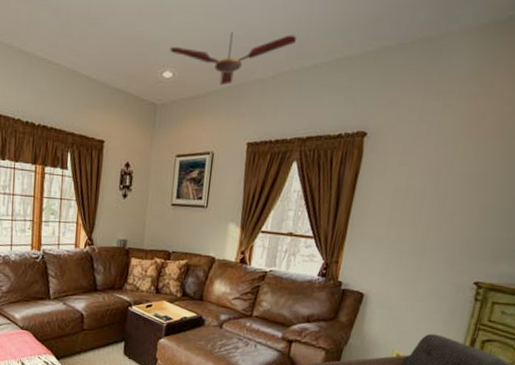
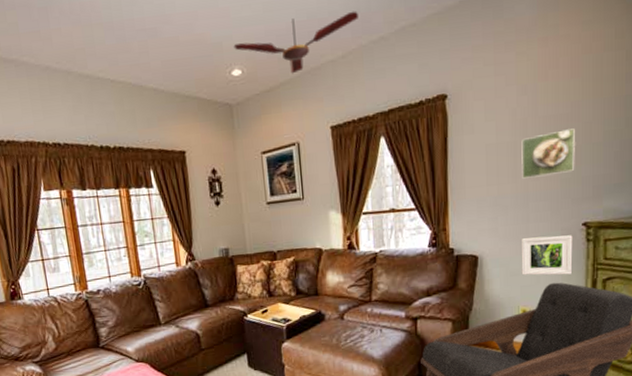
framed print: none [403,286,462,329] -> present [521,235,573,276]
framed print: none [423,188,487,231] -> present [521,128,575,179]

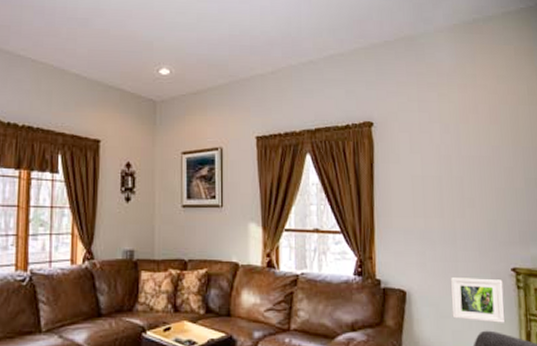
ceiling fan: present [233,11,358,74] -> none [164,31,289,81]
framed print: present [521,128,575,179] -> none [446,171,500,215]

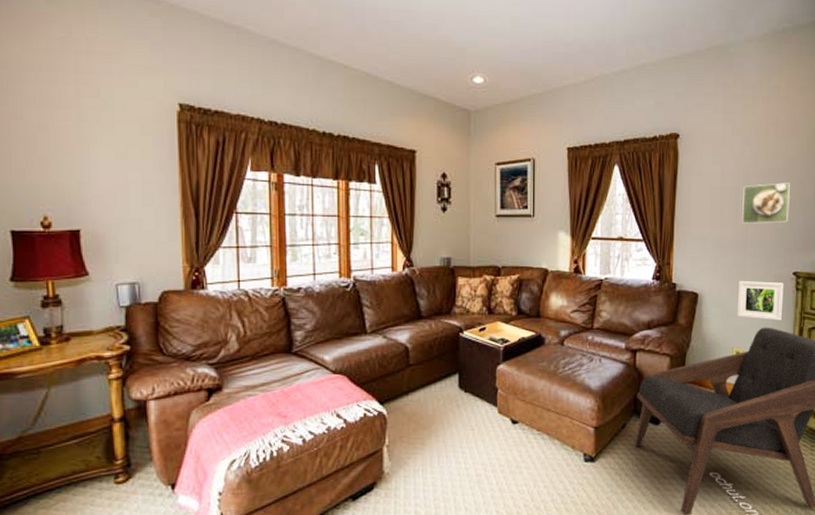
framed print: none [446,171,500,215] -> present [742,183,790,224]

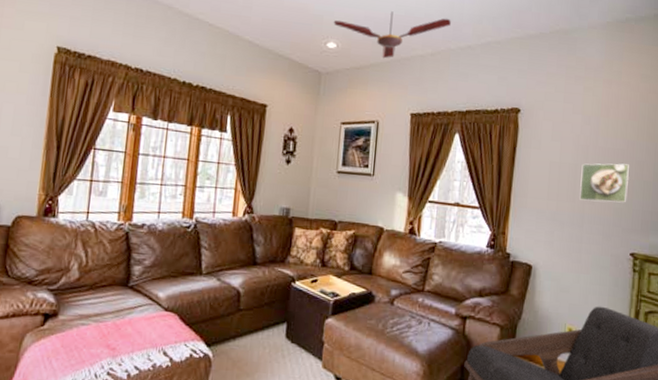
ceiling fan: none [478,37,602,91] -> present [333,11,451,59]
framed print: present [737,281,784,321] -> none [571,257,621,301]

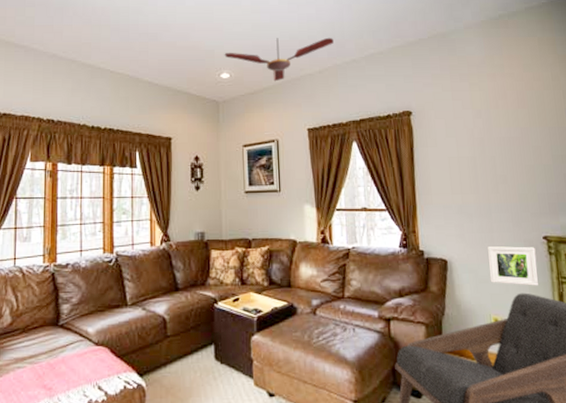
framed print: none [571,257,621,301] -> present [488,246,538,286]
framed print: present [579,163,629,203] -> none [480,150,531,191]

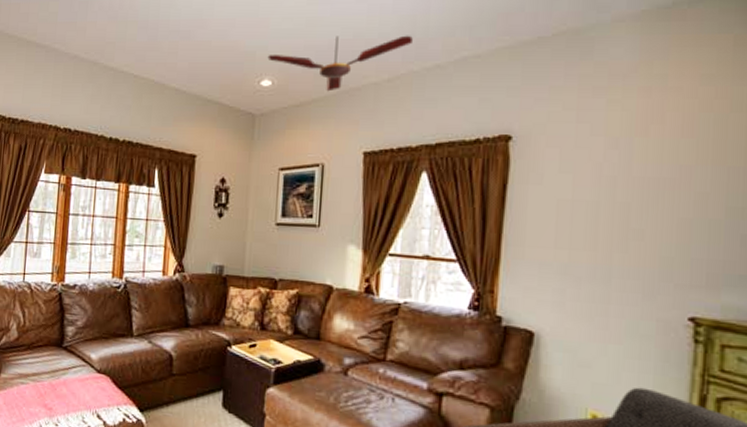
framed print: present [488,246,538,286] -> none [594,322,673,382]

